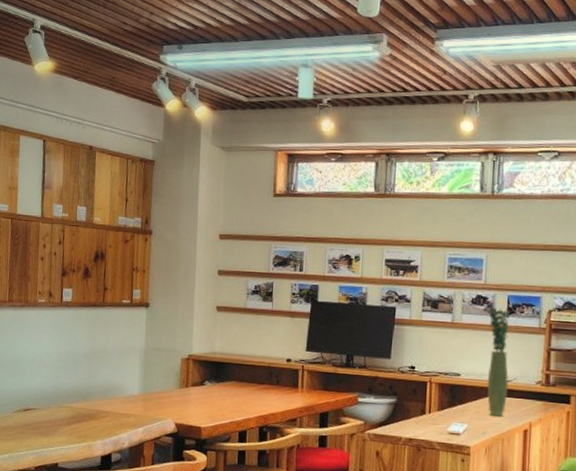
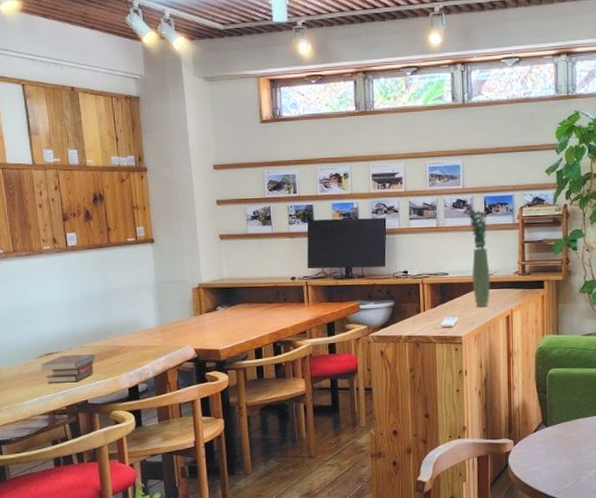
books: none [16,412,73,443] -> present [40,353,95,383]

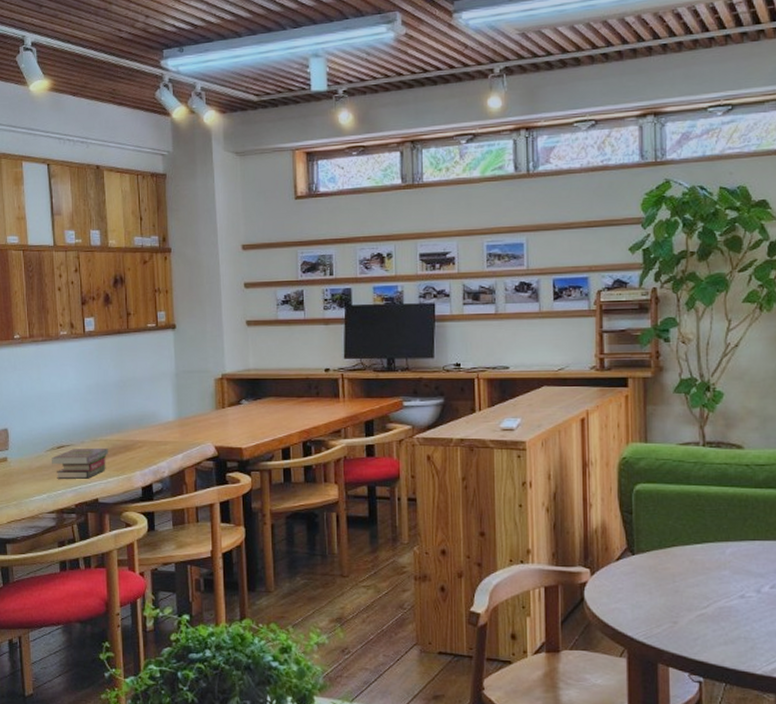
vase: present [468,207,490,308] -> none [533,291,561,409]

